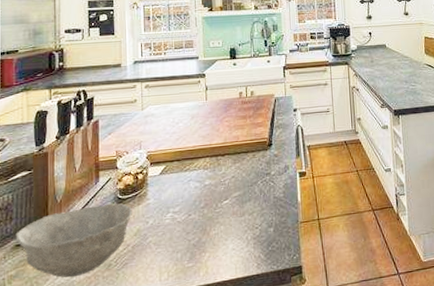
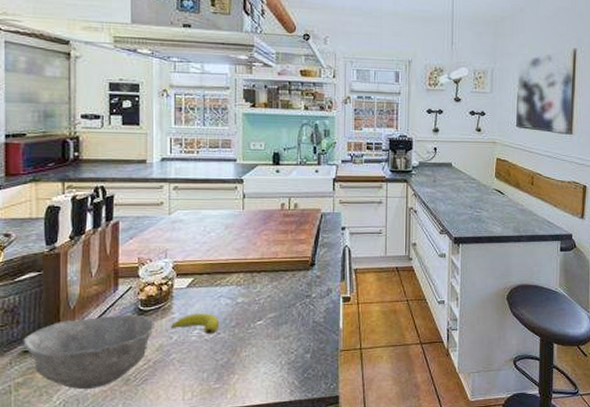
banana: none [147,197,191,217] -> present [171,313,220,335]

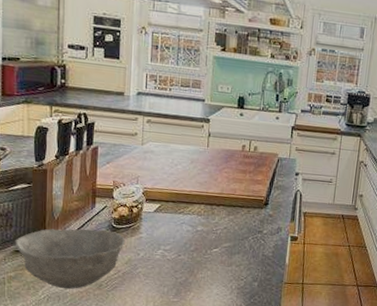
banana: present [171,313,220,335] -> none [139,235,181,256]

